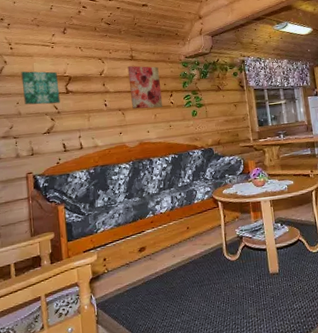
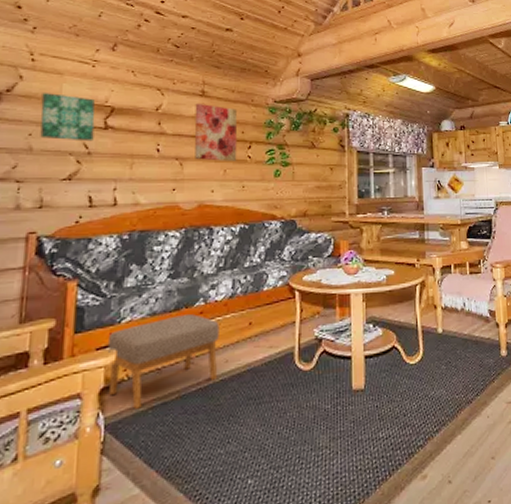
footstool: none [90,223,170,293] -> present [107,313,219,409]

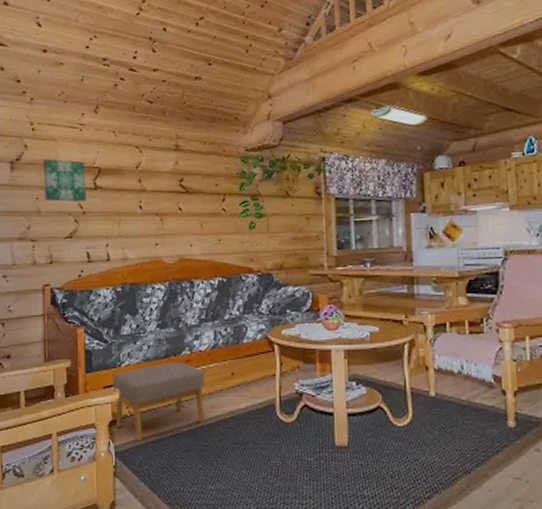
wall art: present [194,103,238,161] -> none [170,157,212,216]

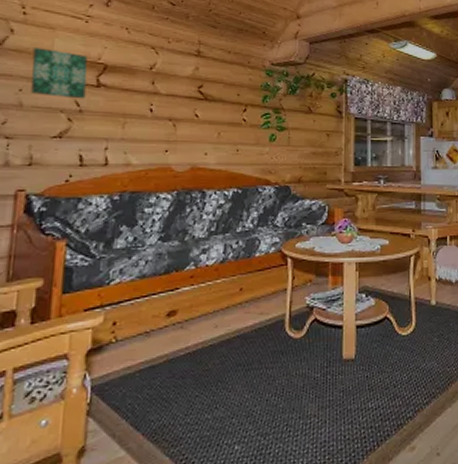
footstool: present [112,361,206,442] -> none [95,277,210,372]

